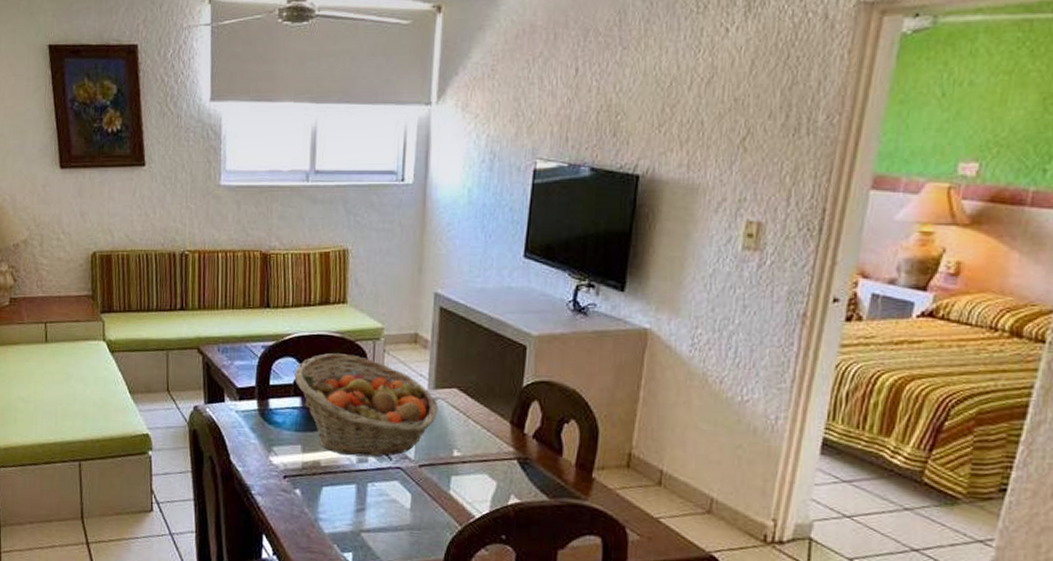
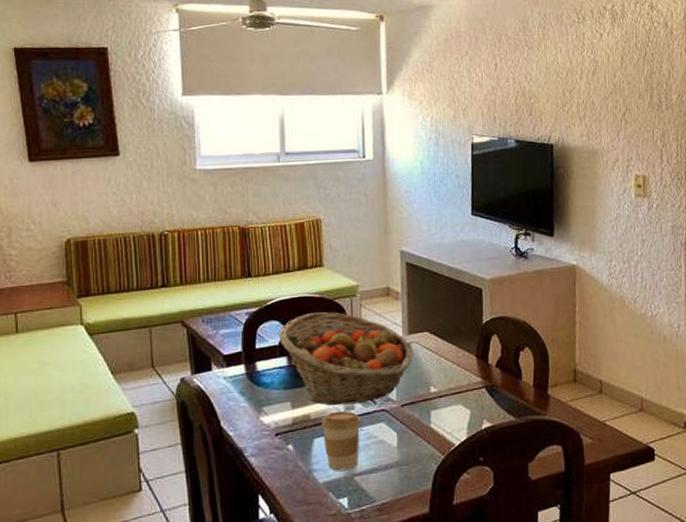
coffee cup: none [331,462,374,525] -> present [321,411,361,471]

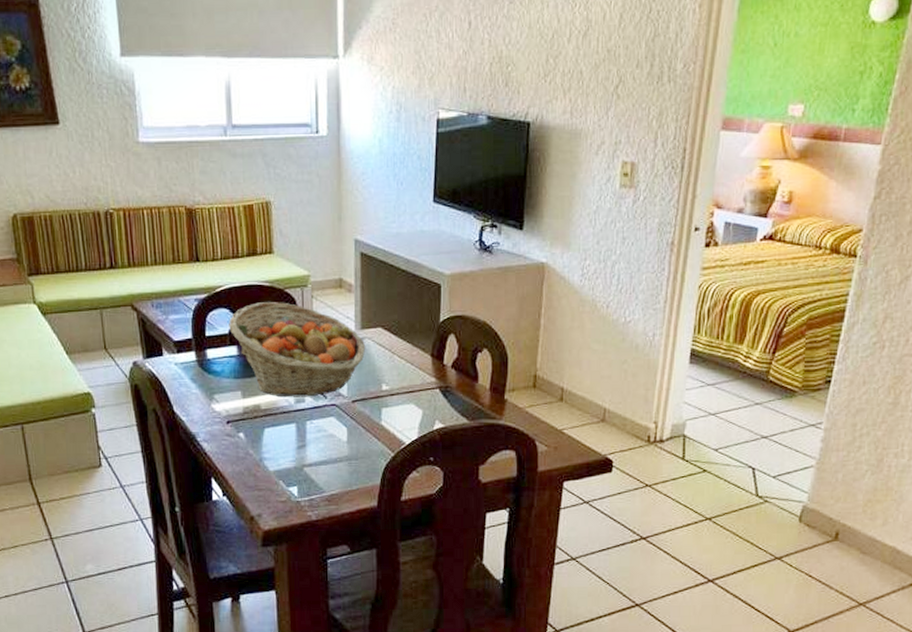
coffee cup: present [321,411,361,471] -> none [272,404,311,461]

